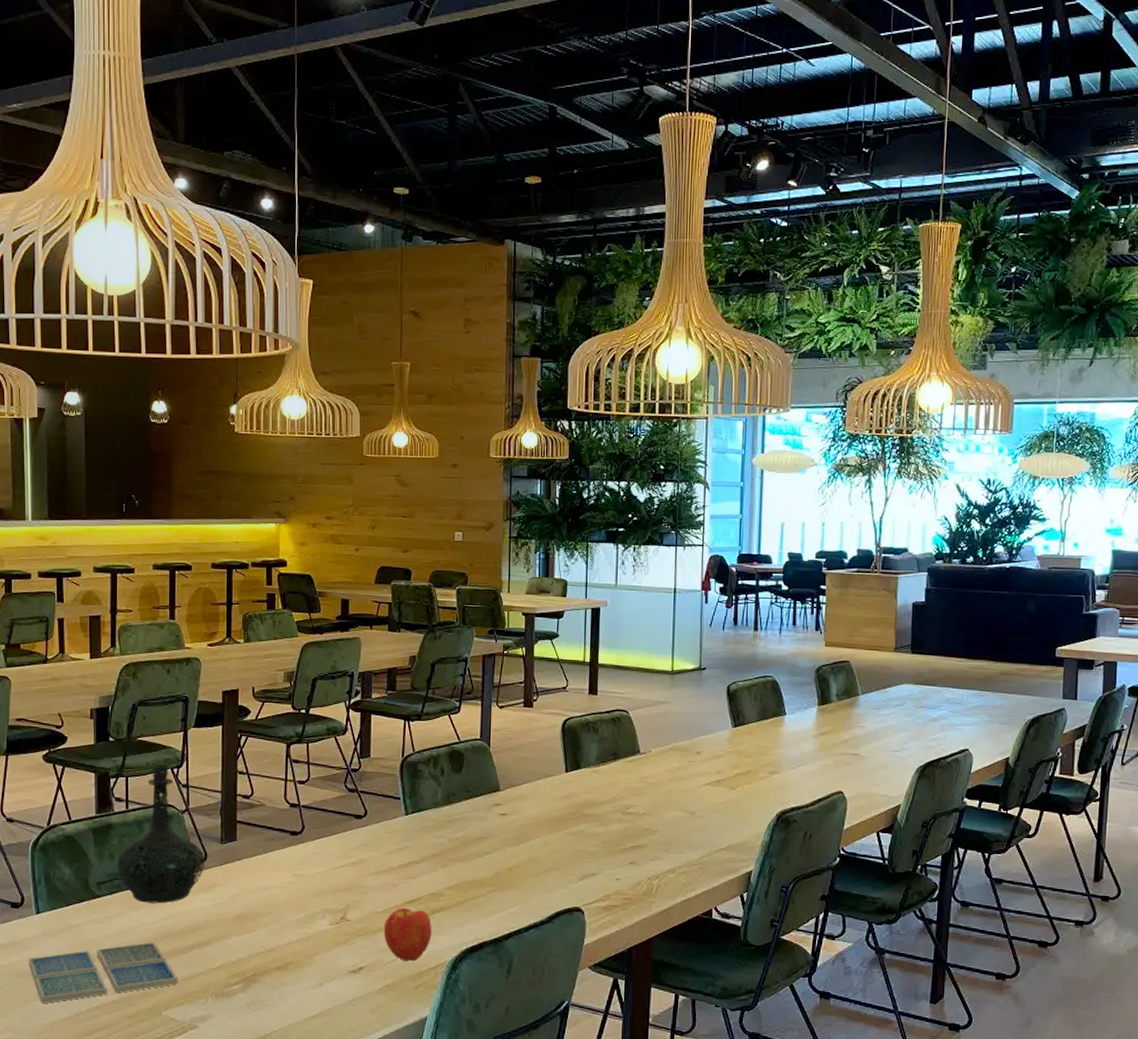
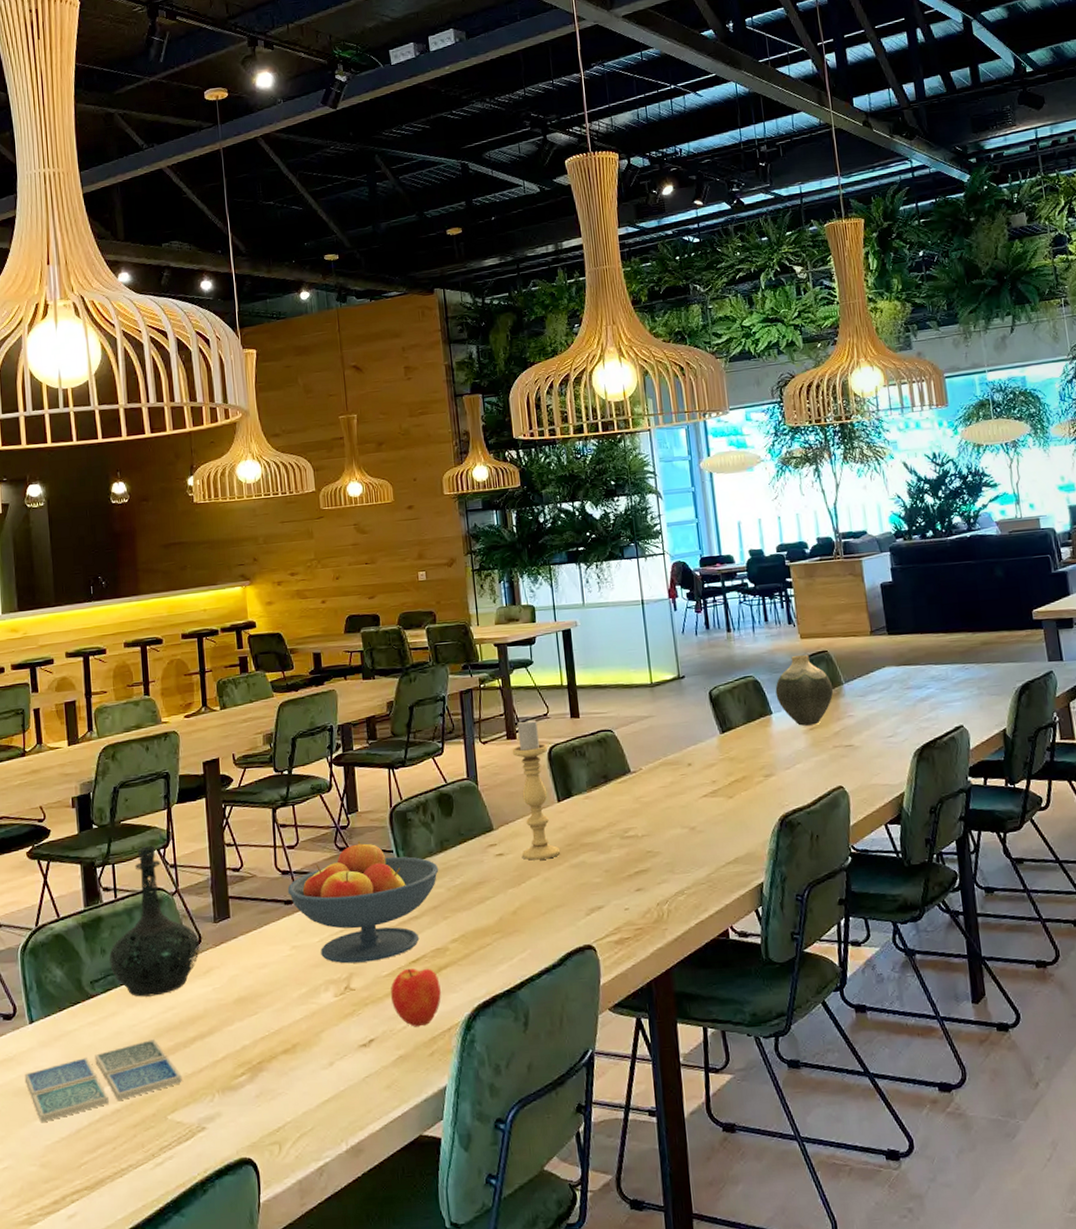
fruit bowl: none [294,784,443,898] -> present [287,840,439,964]
candle holder: none [525,689,563,824] -> present [512,718,560,861]
vase: none [792,662,849,730] -> present [775,655,834,726]

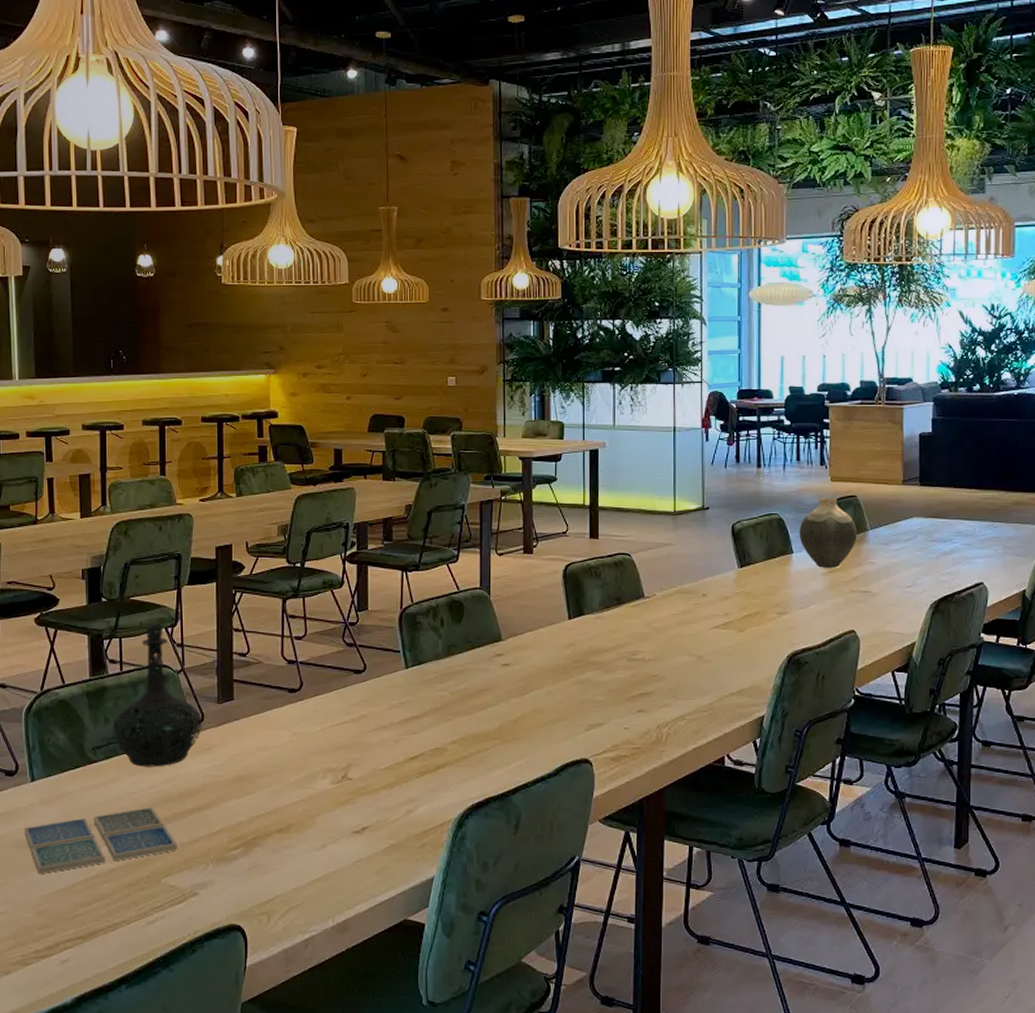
fruit bowl: present [287,840,439,964] -> none [292,637,444,755]
apple: present [391,968,441,1027] -> none [387,764,436,820]
candle holder: present [512,718,560,861] -> none [527,534,565,673]

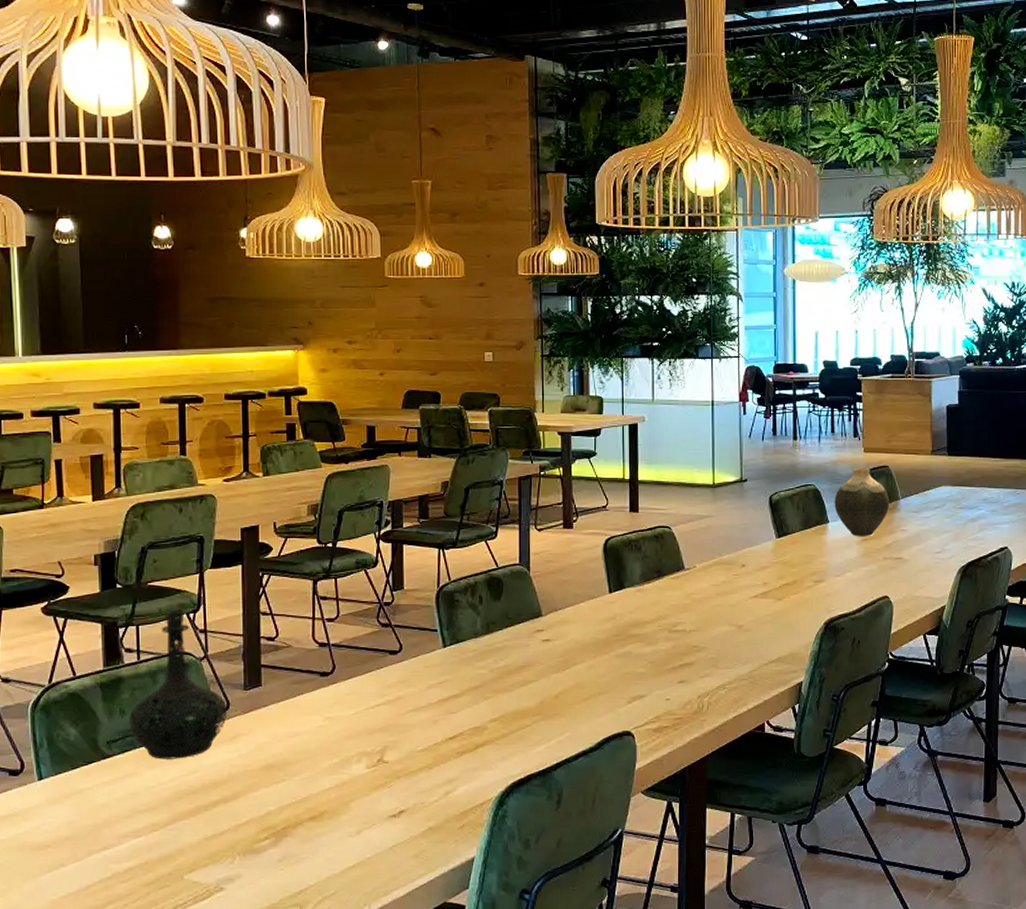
drink coaster: present [24,807,178,875] -> none [30,801,202,878]

